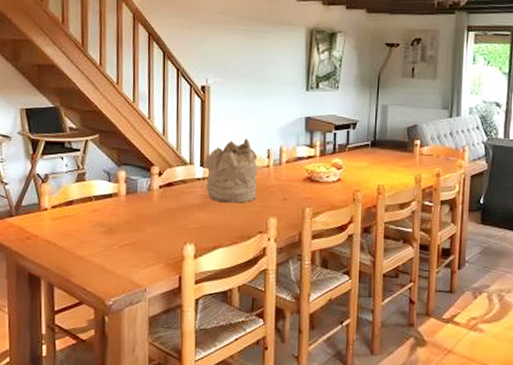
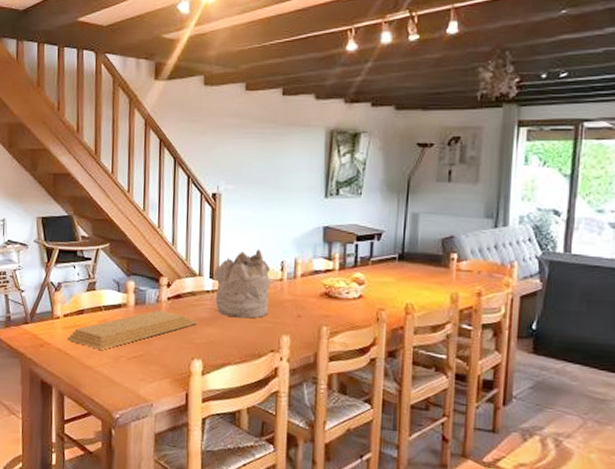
cutting board: none [55,198,190,239] -> present [66,310,198,350]

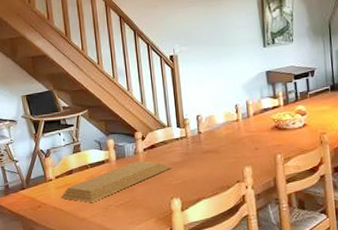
mineral sample: present [213,249,271,319] -> none [180,97,231,158]

